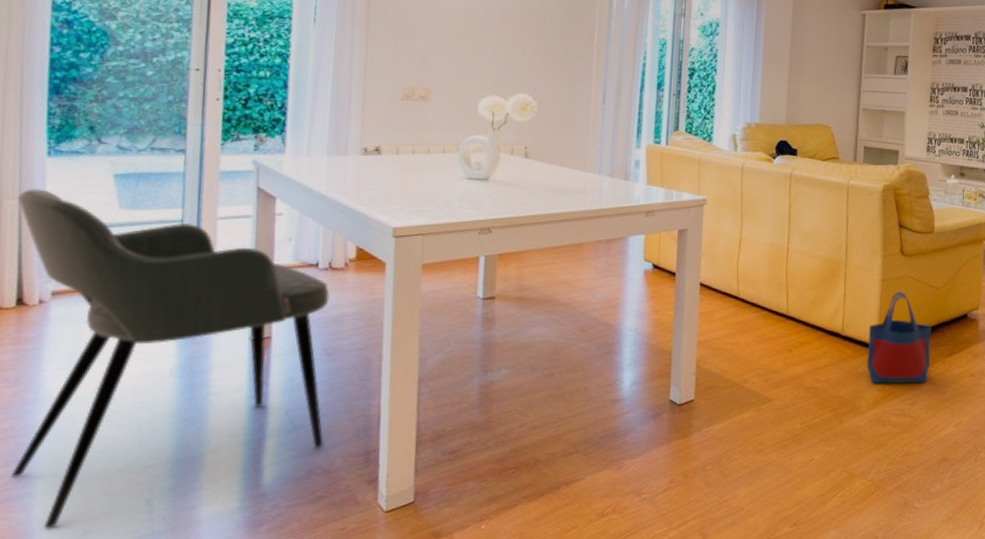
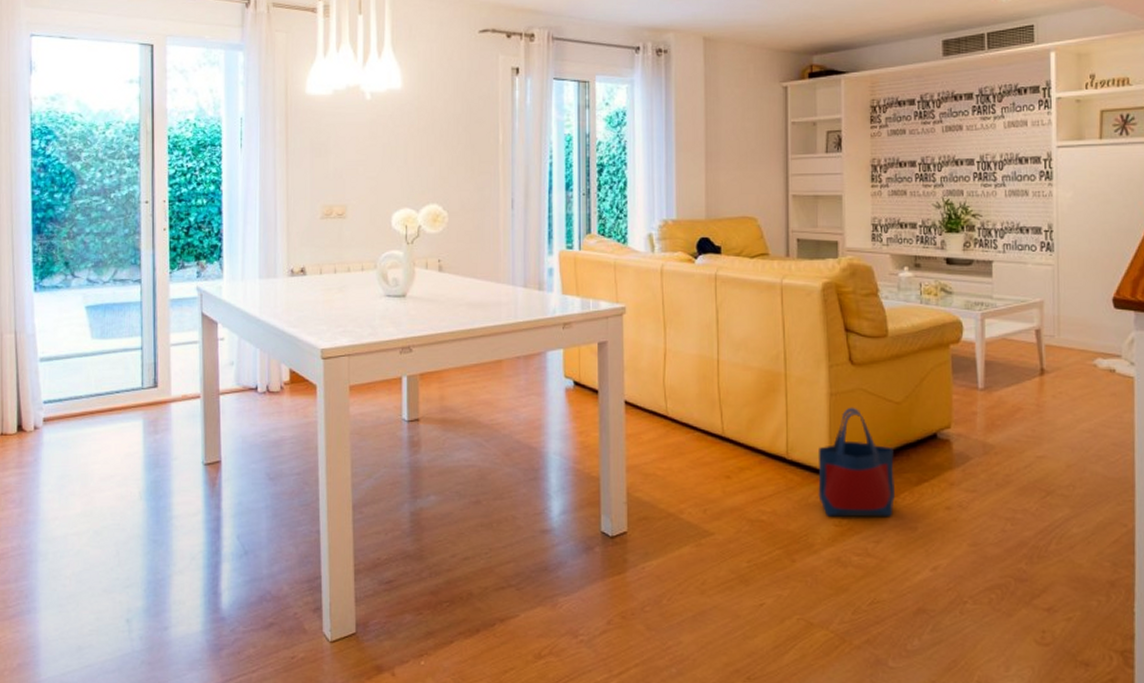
dining chair: present [11,188,330,529] -> none [13,322,271,643]

